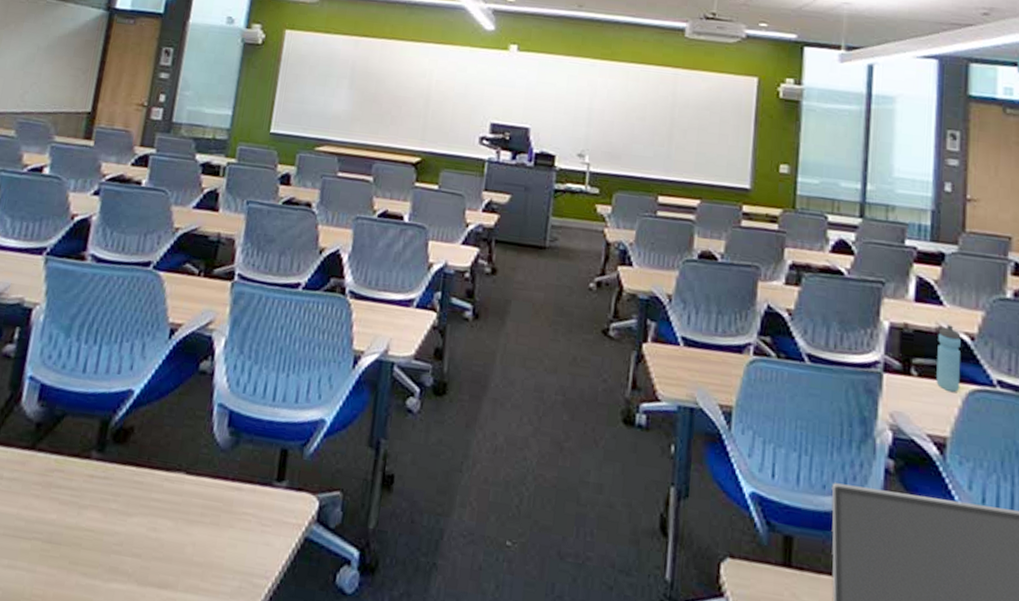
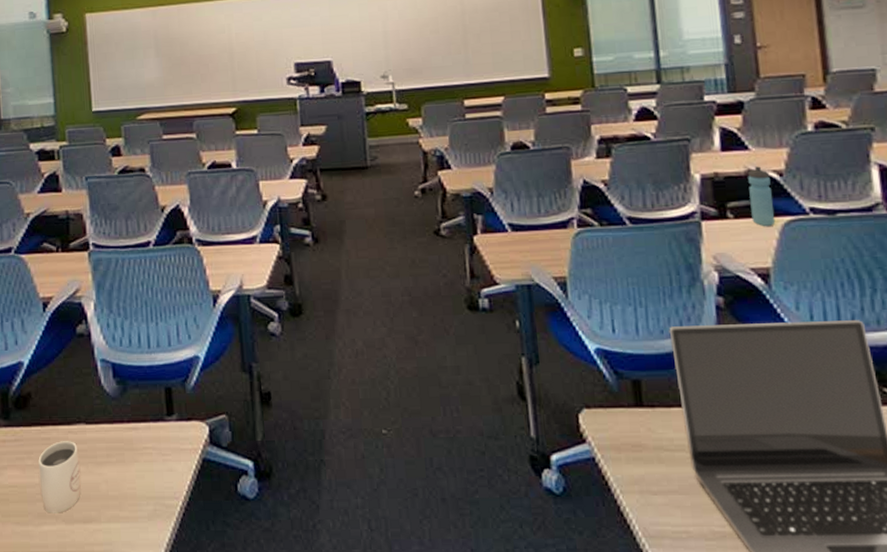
mug: none [117,488,172,571] -> present [38,441,82,513]

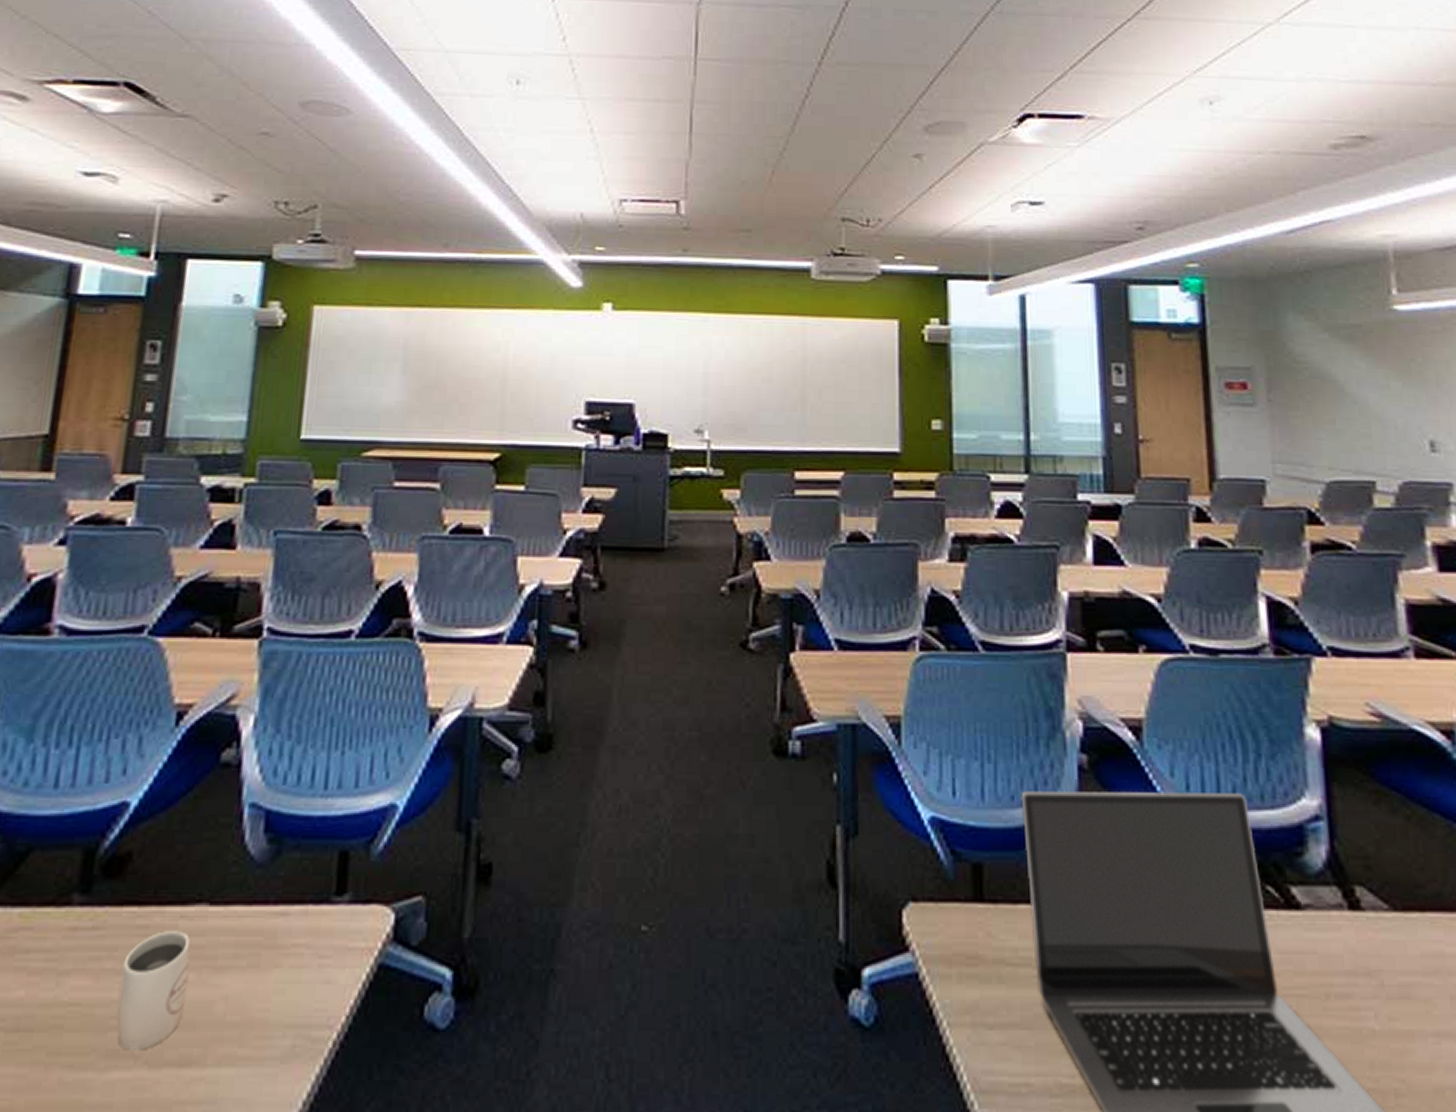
water bottle: present [748,166,776,226] -> none [1122,587,1151,664]

